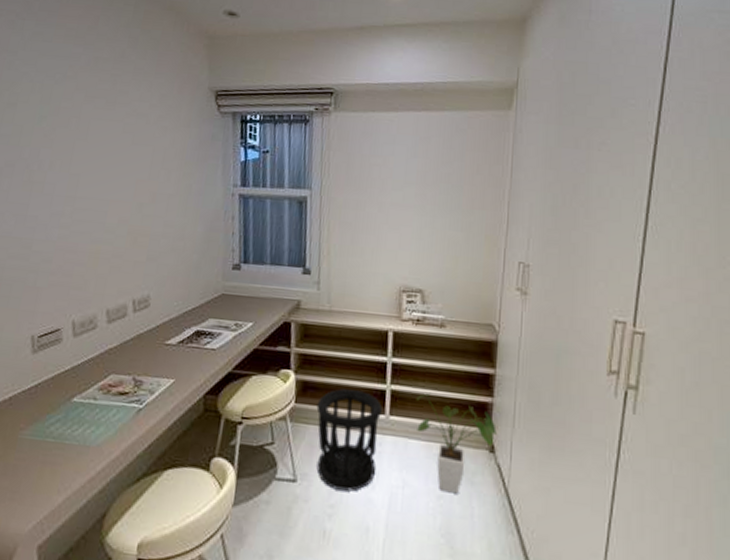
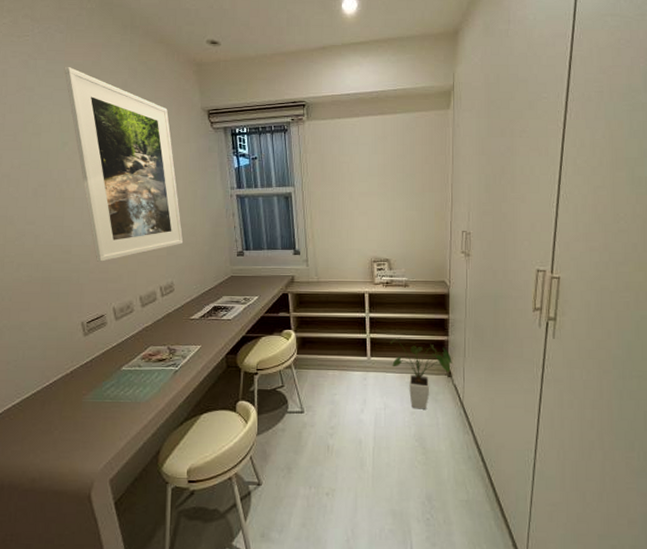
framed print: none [54,30,169,263] -> present [64,67,184,262]
wastebasket: present [316,388,383,492] -> none [314,340,365,416]

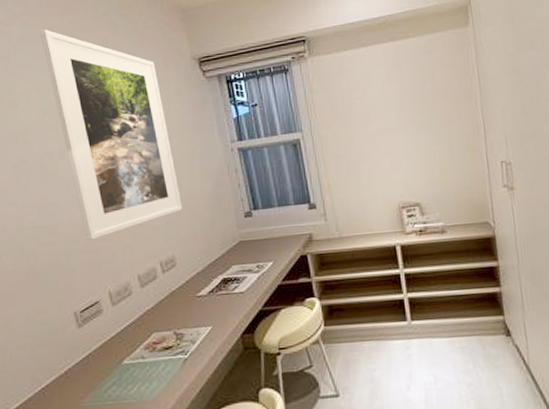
house plant: present [390,337,453,409] -> none [432,293,511,379]

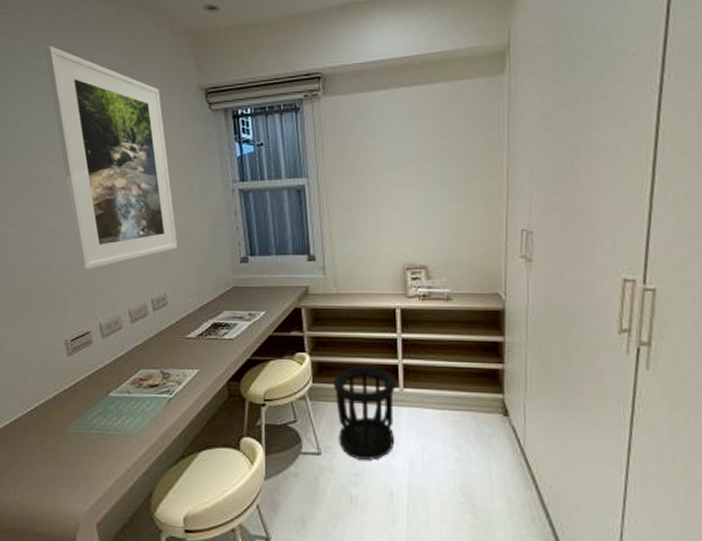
wastebasket: none [344,304,408,396] -> present [333,366,397,460]

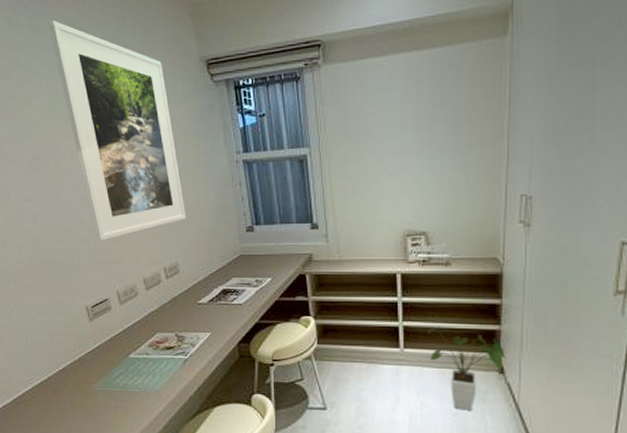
wastebasket: present [333,366,397,460] -> none [337,329,397,414]
house plant: none [428,363,511,456] -> present [427,325,507,411]

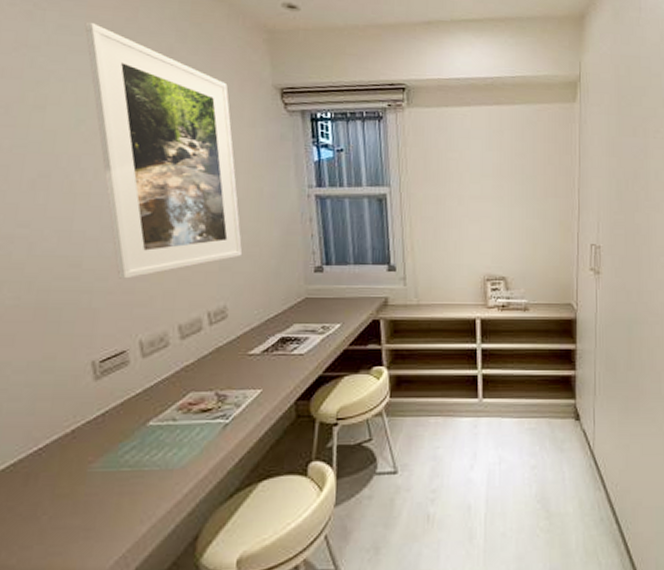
house plant: present [427,325,507,411] -> none [506,372,582,462]

